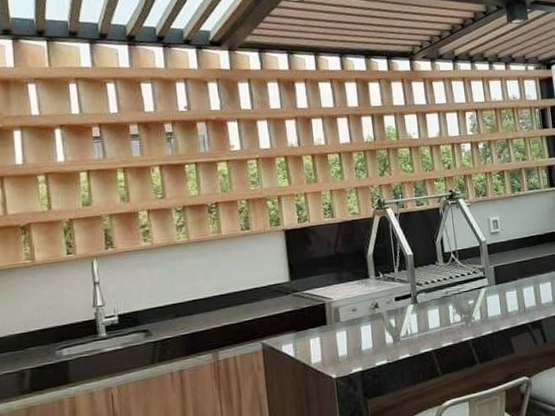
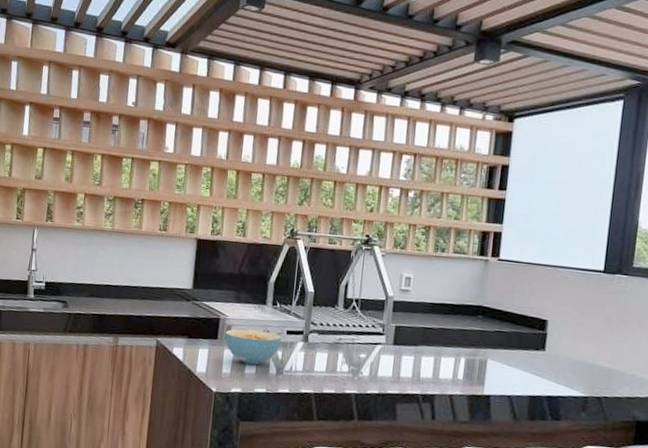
cereal bowl: none [333,303,392,341] -> present [224,329,283,365]

